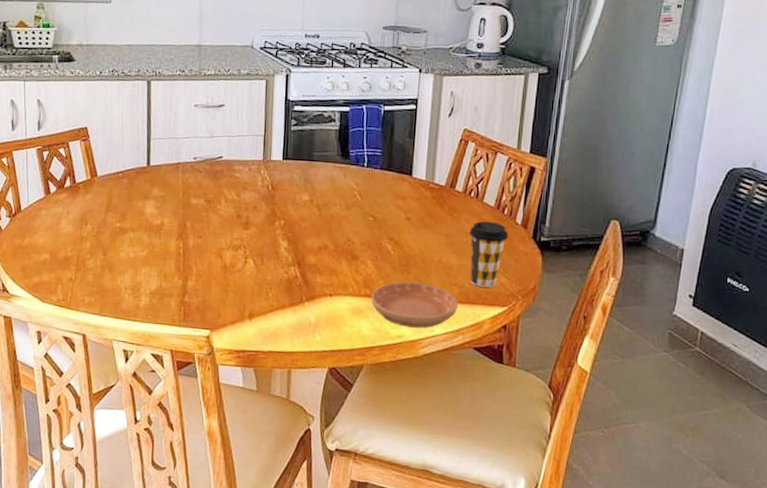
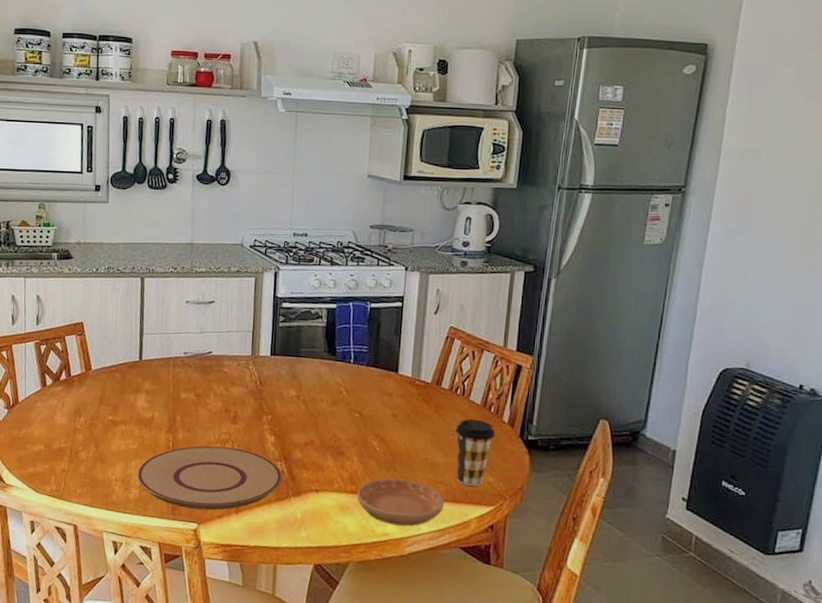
plate: none [147,252,296,317] -> present [137,445,283,511]

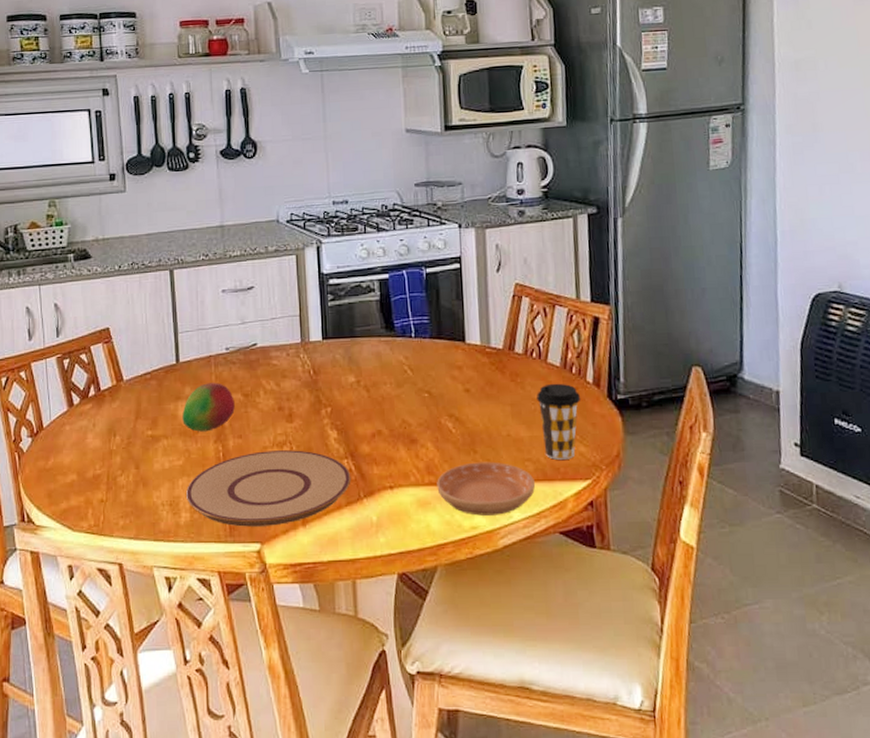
fruit: none [140,381,187,423] -> present [182,383,235,432]

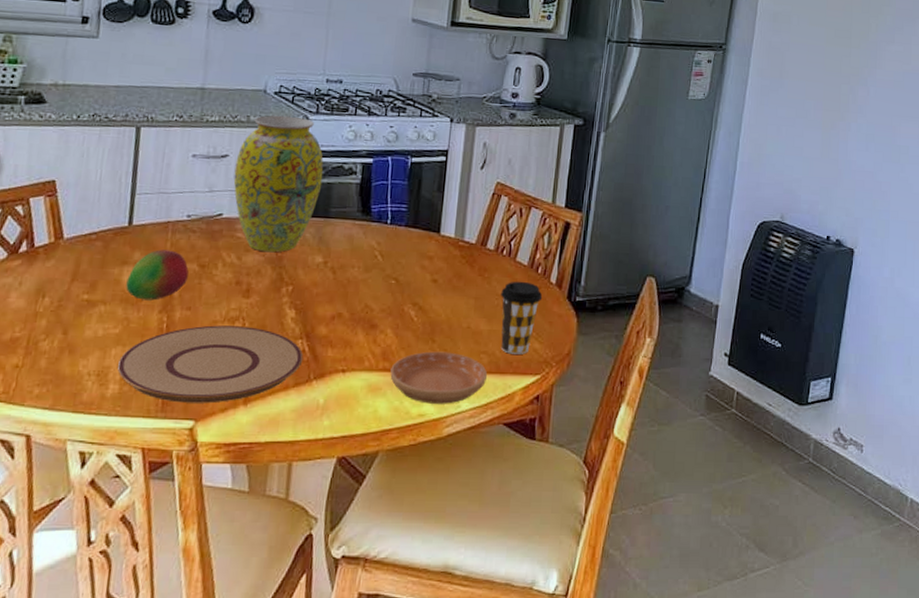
vase: none [261,242,344,377] -> present [233,115,324,253]

